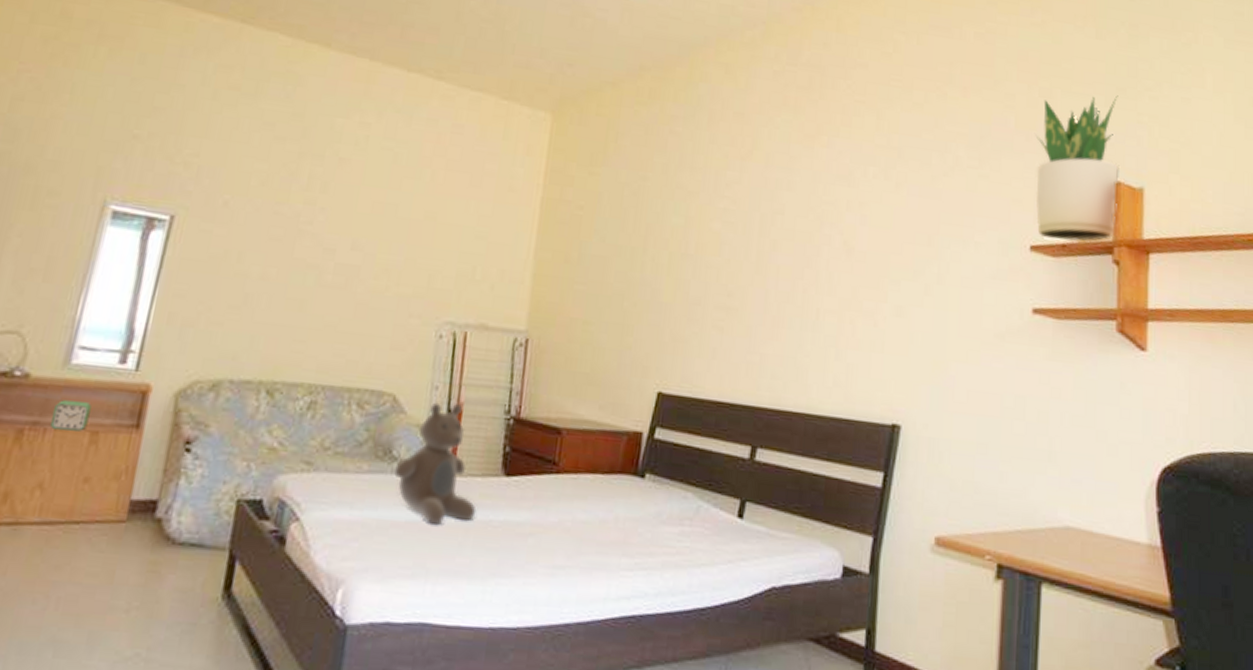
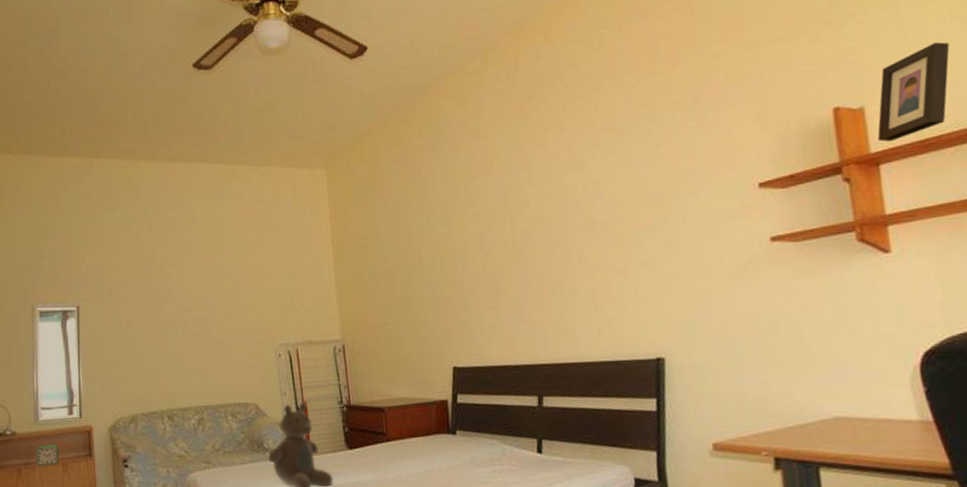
planter: present [1036,95,1118,241] -> none [748,29,840,174]
picture frame: none [1151,138,1230,232] -> present [877,42,950,142]

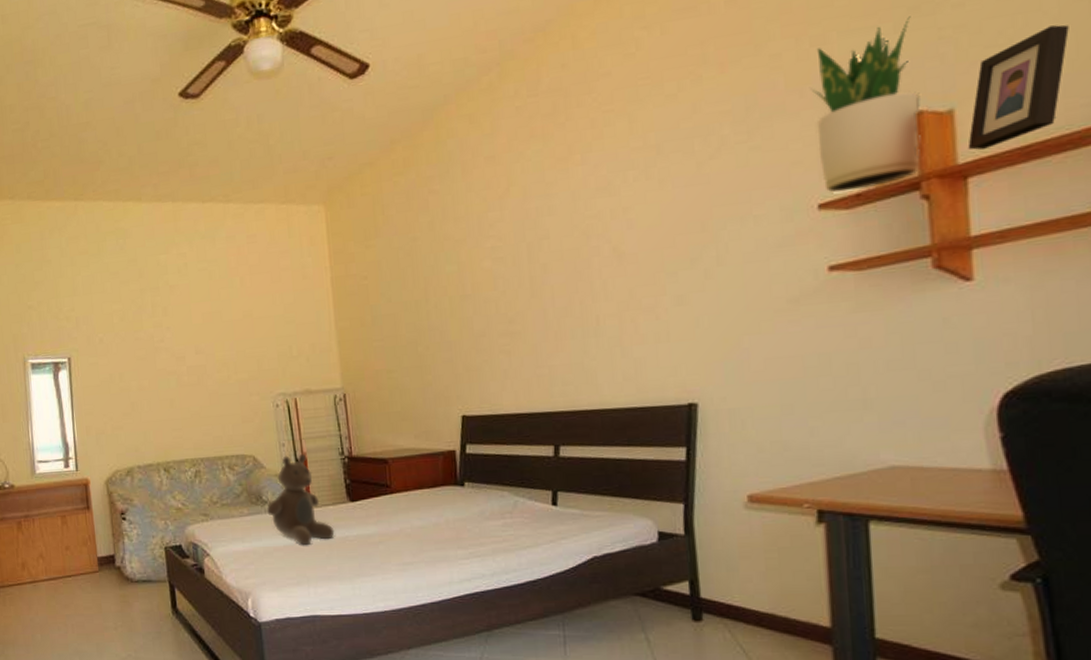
alarm clock: present [35,445,59,467] -> none [34,497,57,519]
planter: none [748,29,840,174] -> present [812,16,921,192]

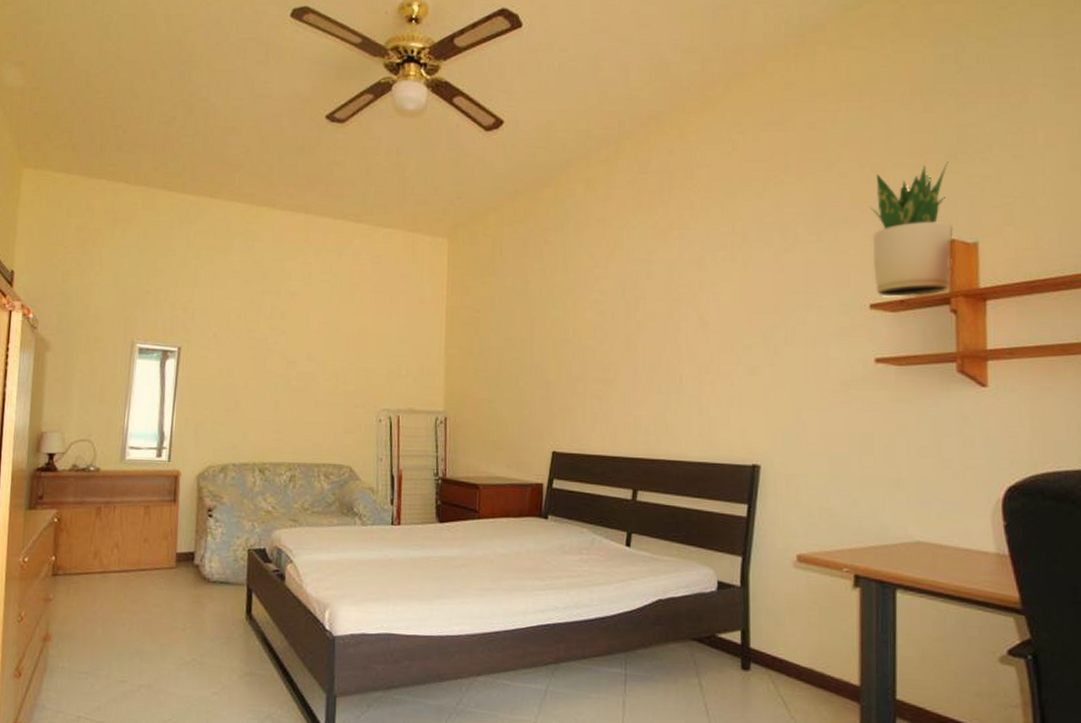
teddy bear: present [267,454,335,546] -> none [357,470,420,562]
picture frame: present [967,25,1069,151] -> none [987,188,1065,280]

